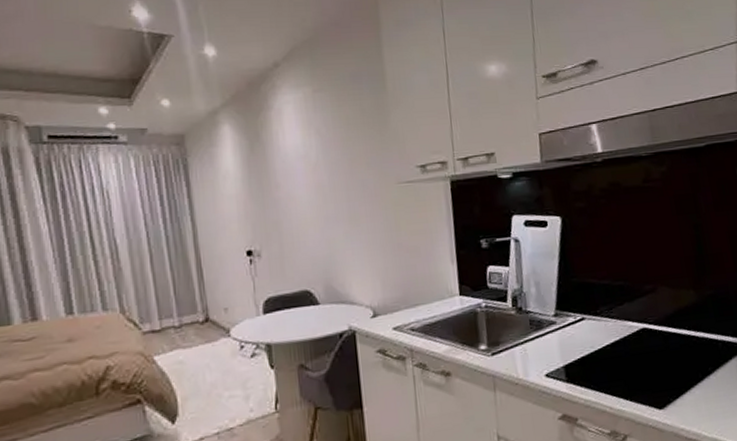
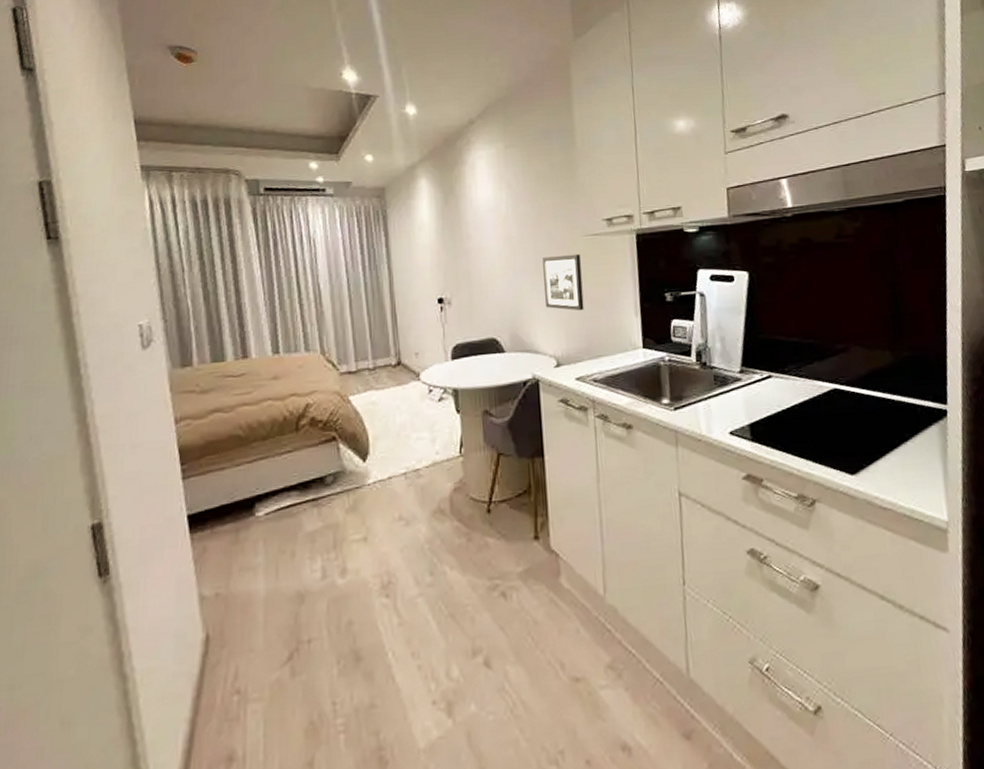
picture frame: none [356,201,400,260] -> present [543,253,584,311]

